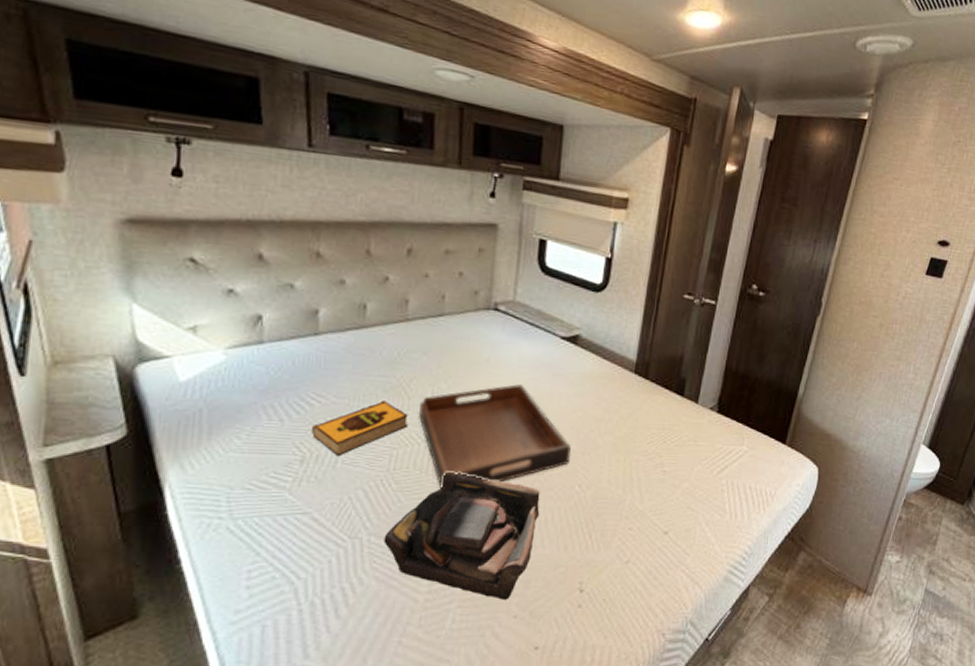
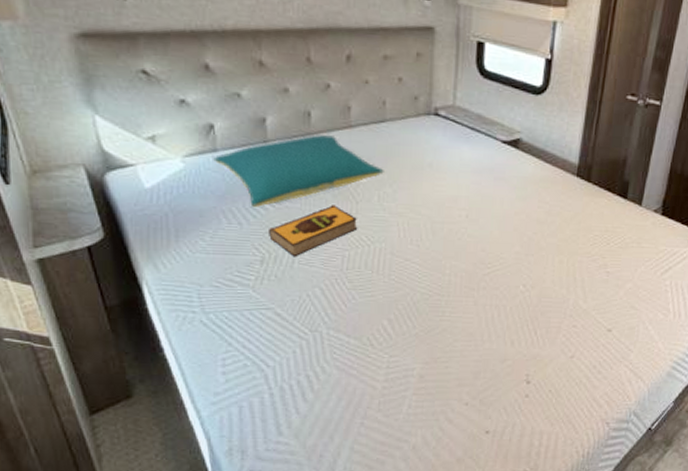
pillow: none [258,327,440,403] -> present [213,134,384,207]
tote bag: present [383,472,540,600] -> none [341,272,487,389]
serving tray: present [418,384,572,488] -> none [366,188,516,287]

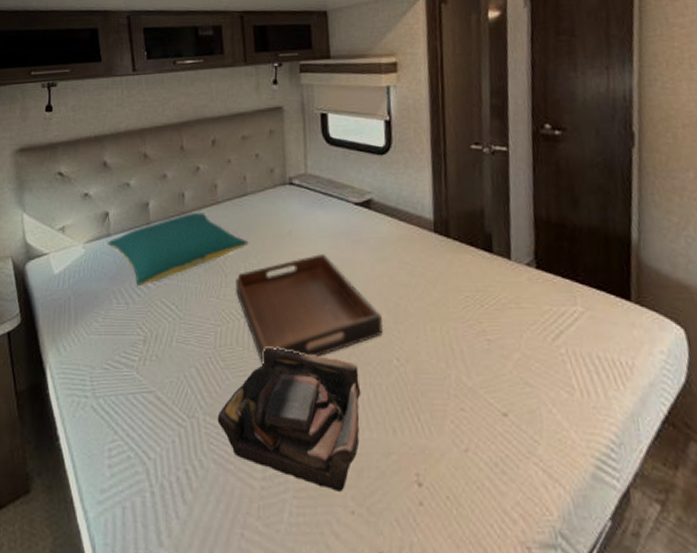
hardback book: present [267,205,358,257] -> none [150,279,228,335]
tote bag: none [341,272,487,389] -> present [217,348,361,492]
serving tray: none [366,188,516,287] -> present [235,254,384,365]

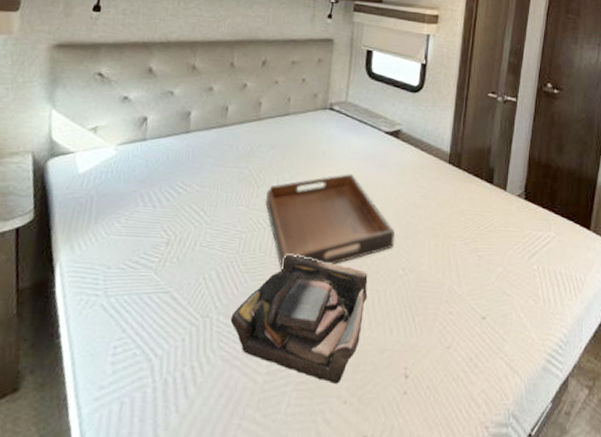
pillow: present [107,211,249,286] -> none [141,125,284,191]

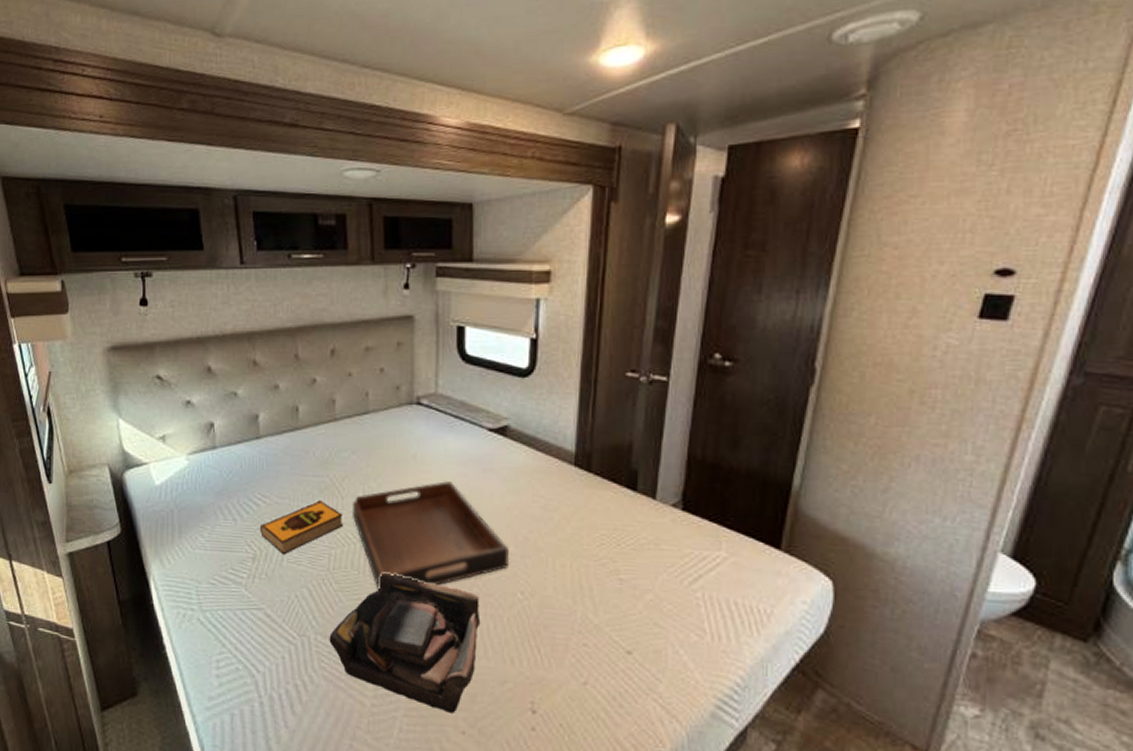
hardback book: none [177,189,257,240] -> present [259,500,344,555]

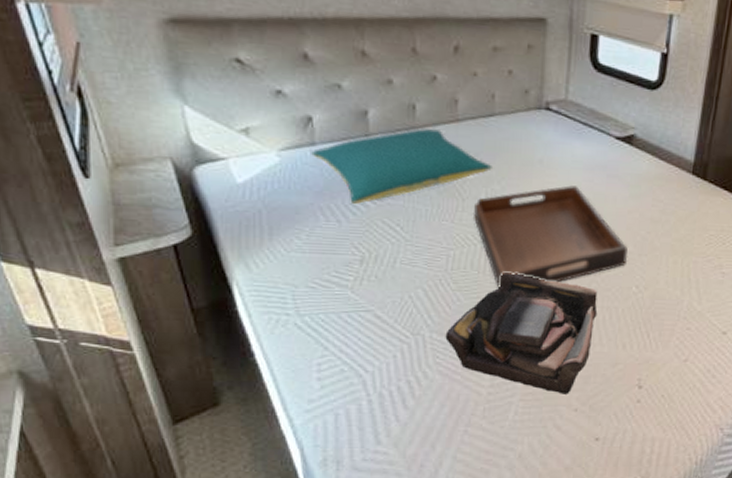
pillow: none [213,428,368,503] -> present [311,128,492,204]
hardback book: present [259,500,344,555] -> none [368,202,464,257]

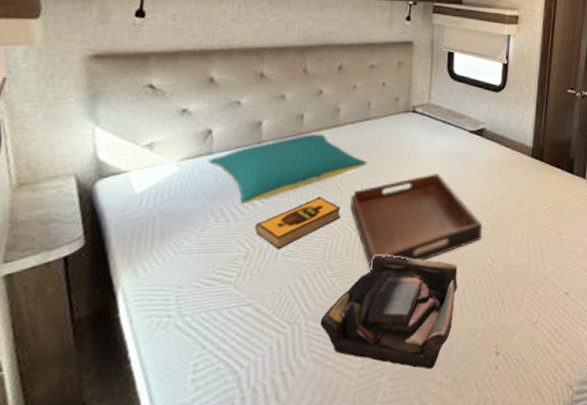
hardback book: none [368,202,464,257] -> present [254,196,341,250]

